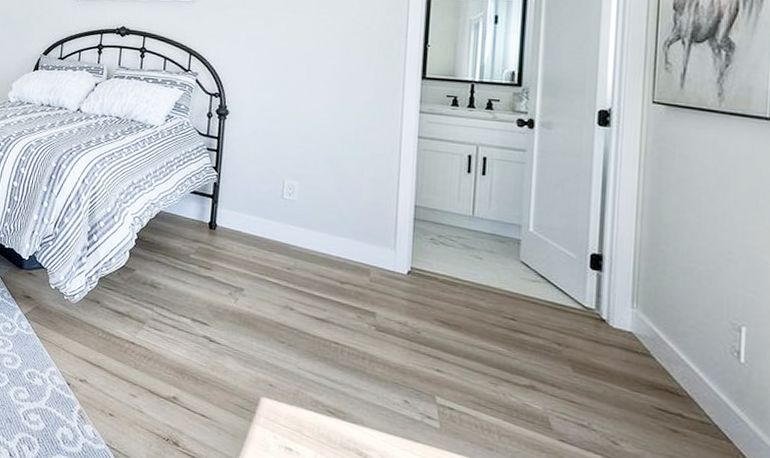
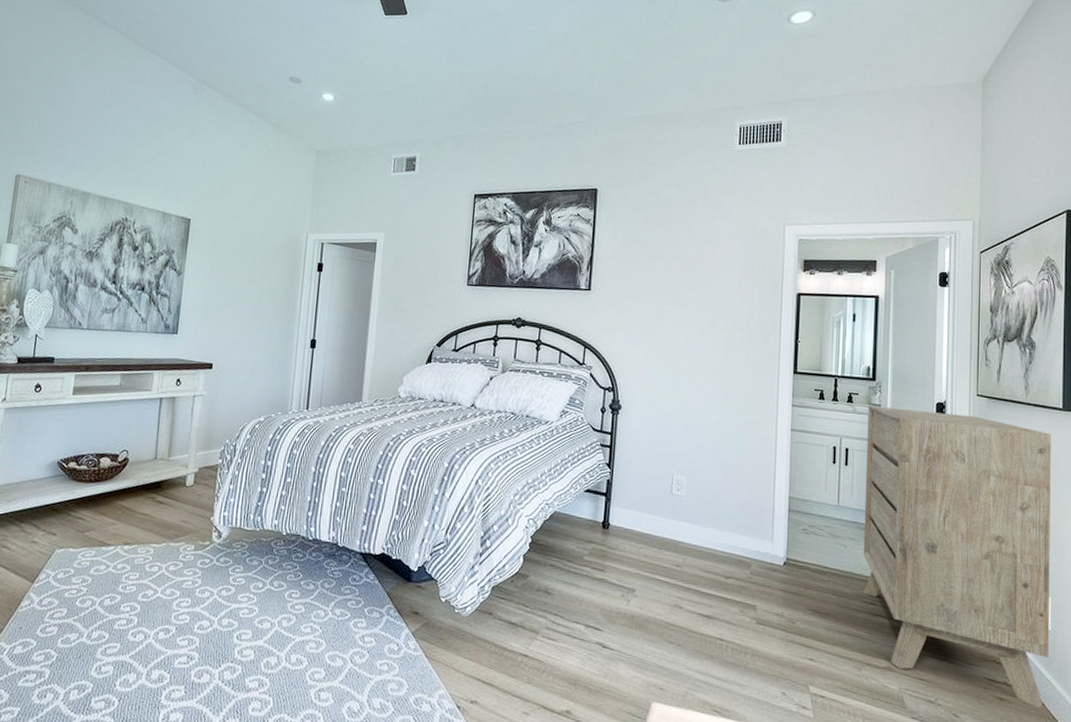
dresser: none [501,112,753,446] -> present [863,405,1051,708]

